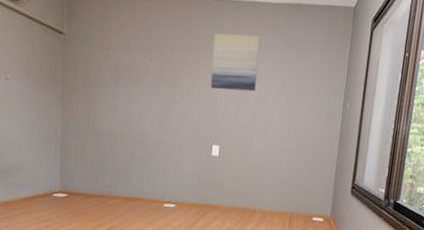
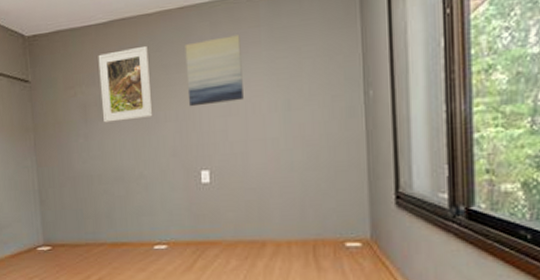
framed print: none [132,23,182,91] -> present [98,45,153,123]

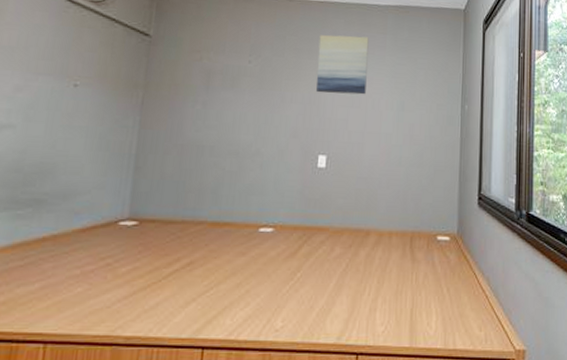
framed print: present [98,45,153,123] -> none [227,25,284,96]

